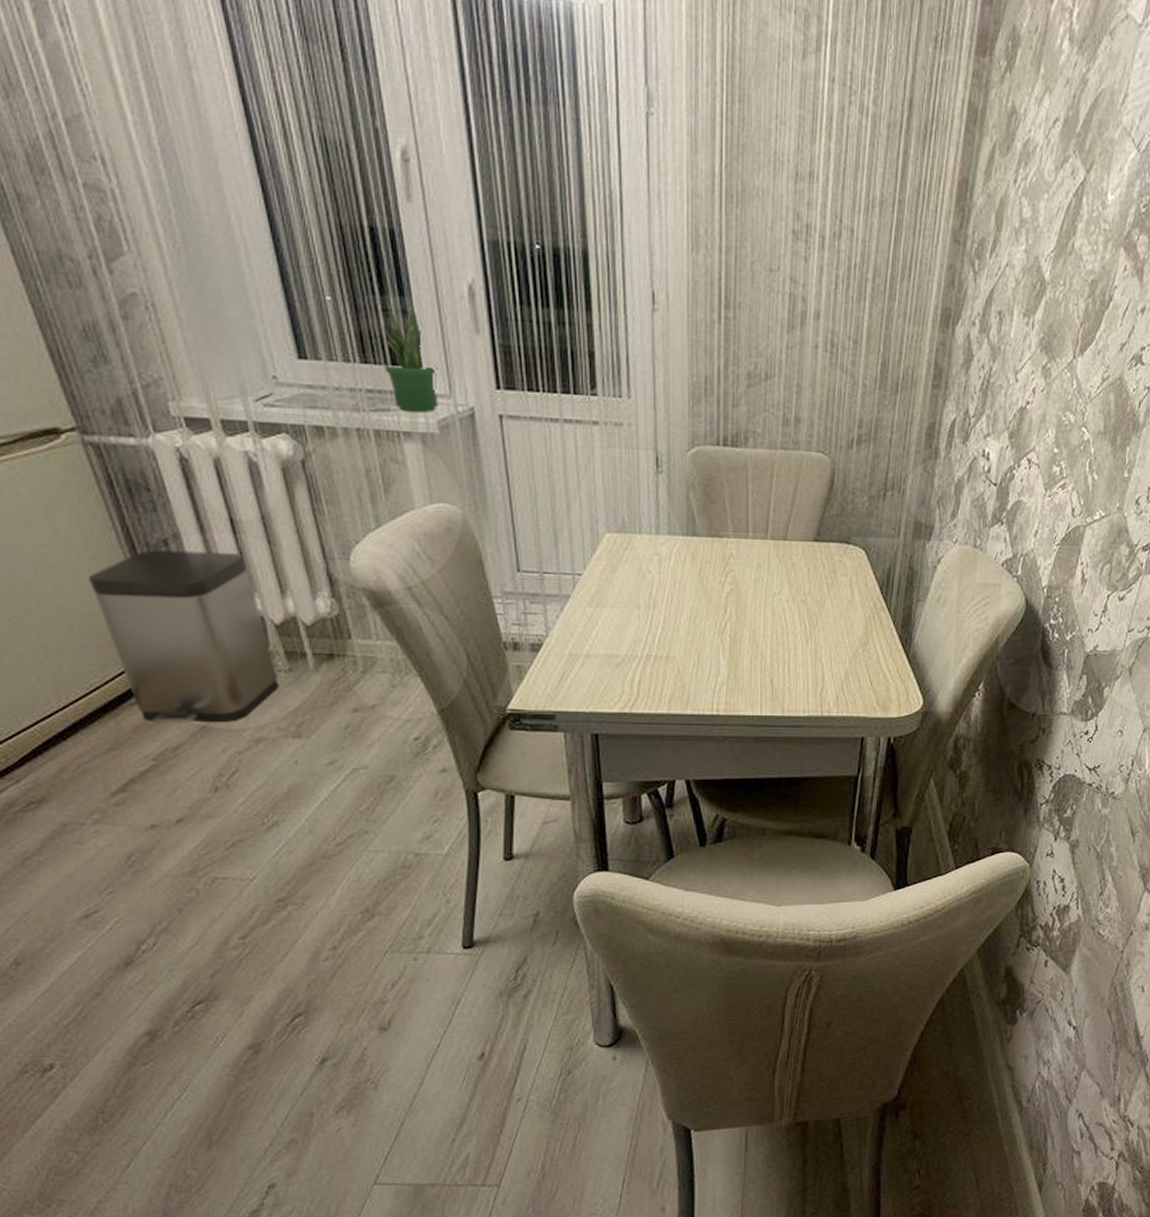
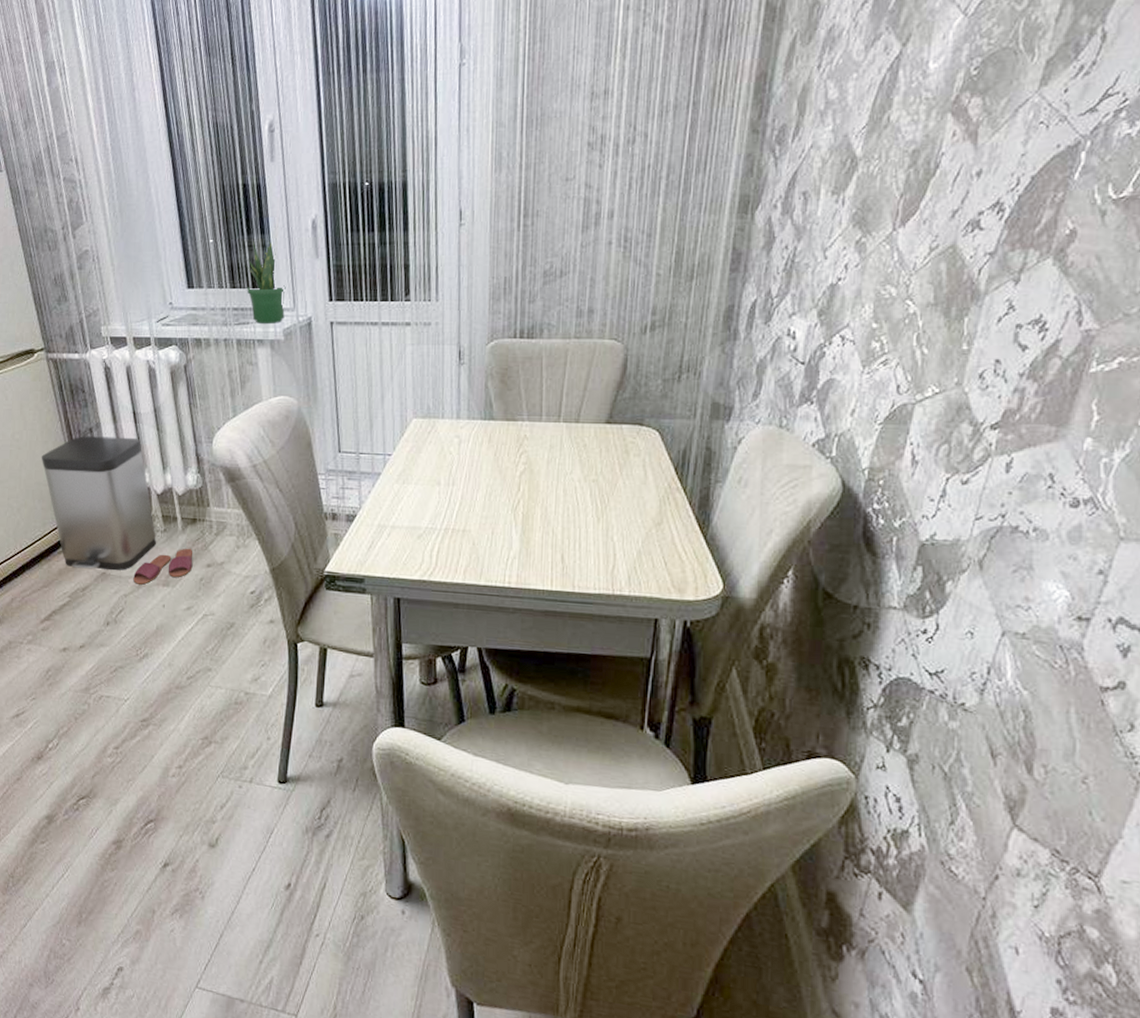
slippers: none [249,690,333,738] -> present [133,548,193,585]

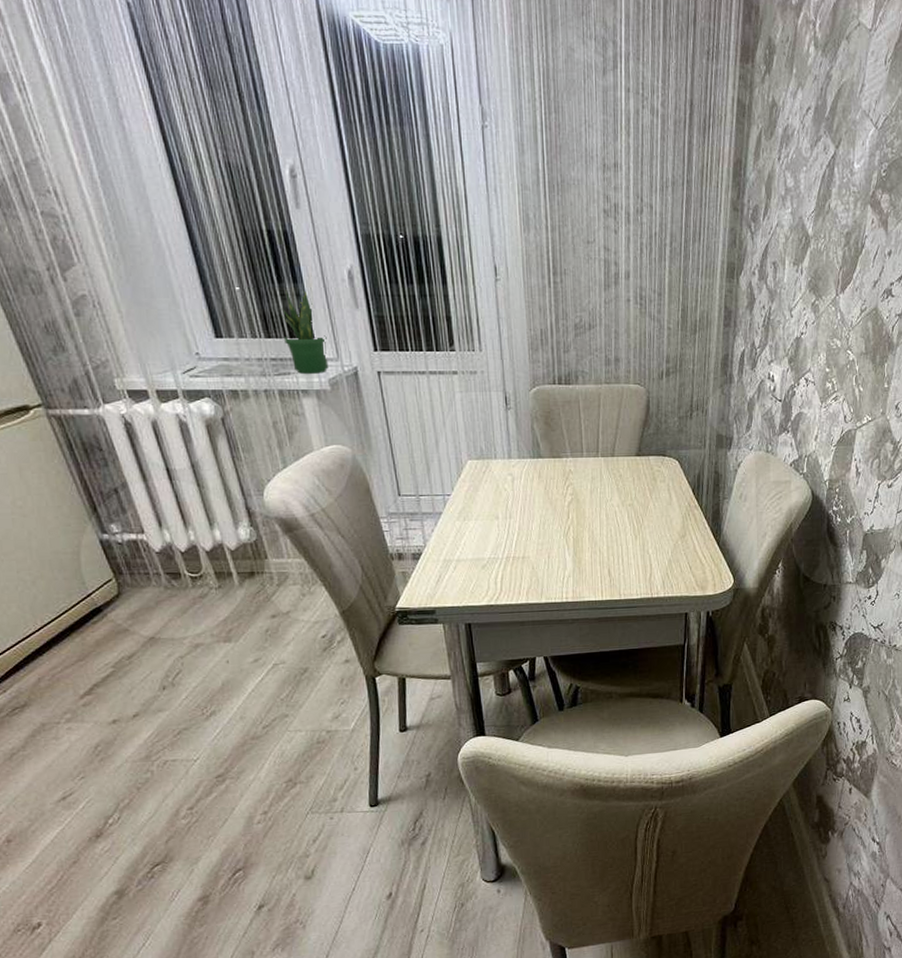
pedal bin: present [41,436,156,570] -> none [55,495,211,637]
slippers: present [133,548,193,585] -> none [188,601,256,644]

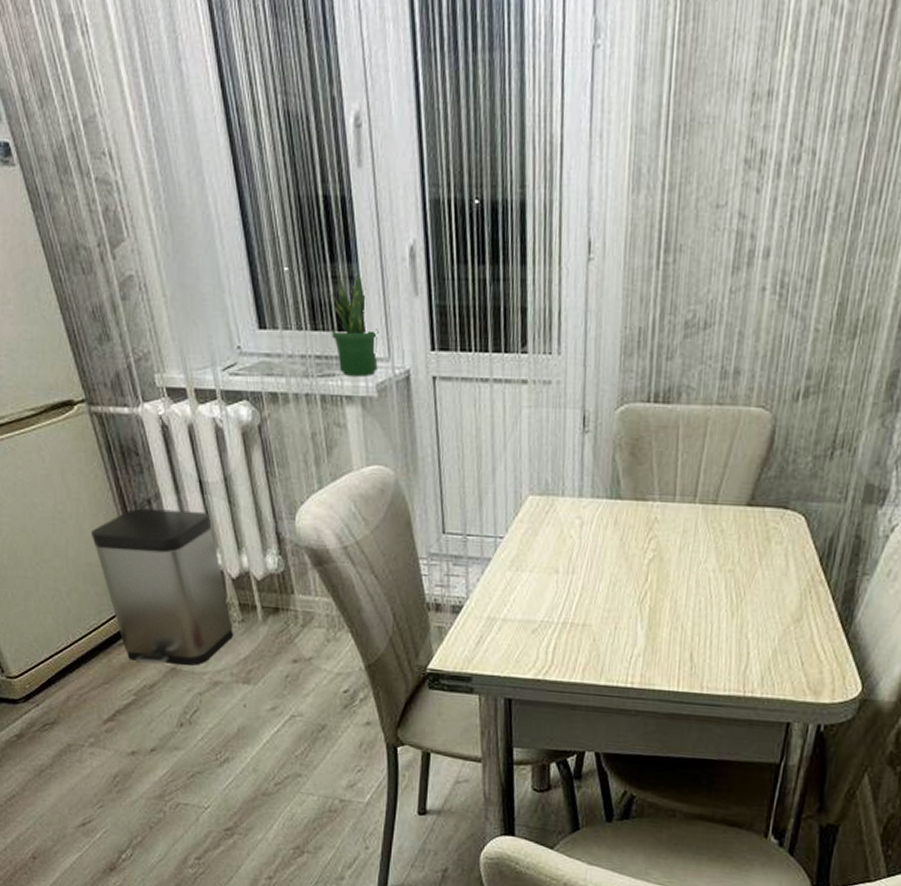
pedal bin: none [55,495,211,637] -> present [90,508,233,665]

